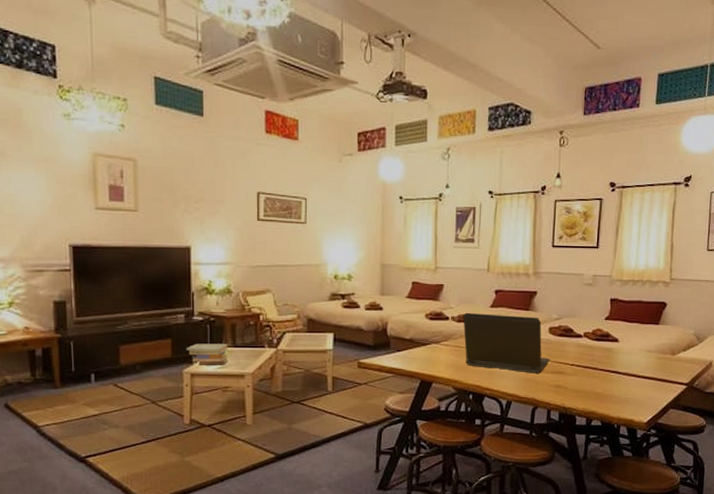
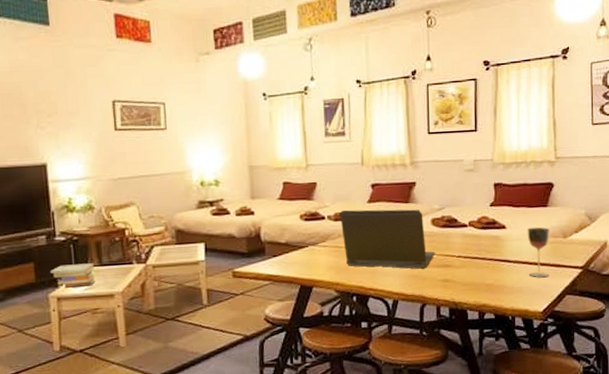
wineglass: none [636,342,659,391] -> present [527,227,550,278]

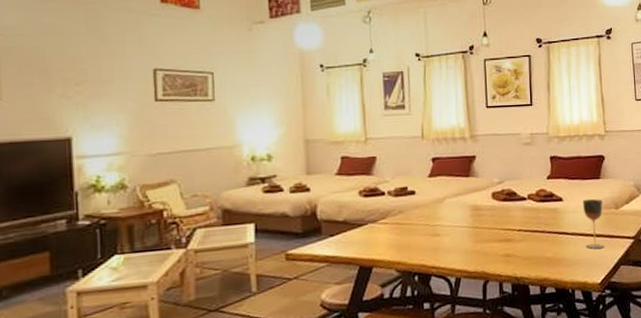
books: present [50,263,95,288] -> none [69,250,125,280]
laptop computer: present [339,209,435,269] -> none [400,183,497,245]

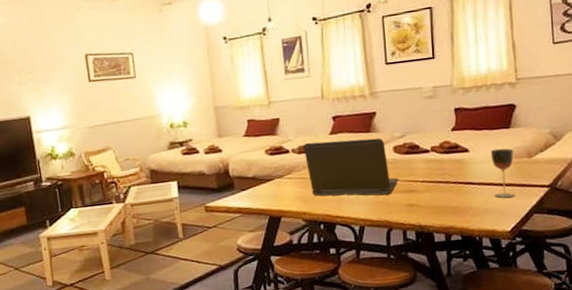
laptop computer: none [400,183,497,245] -> present [303,138,399,196]

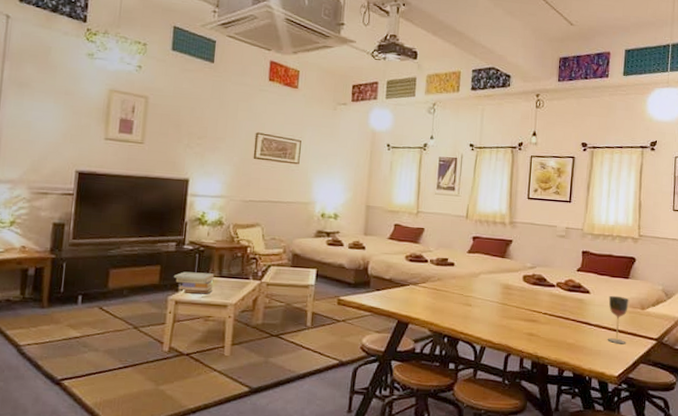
books: none [39,204,80,228] -> present [173,271,215,295]
laptop computer: present [303,138,399,196] -> none [441,256,524,320]

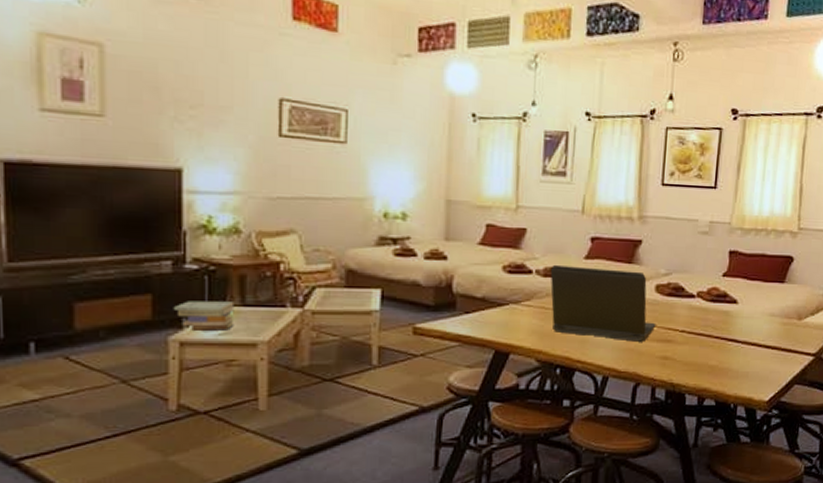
laptop computer: none [441,256,524,320] -> present [550,264,656,342]
wineglass: present [607,295,629,344] -> none [757,304,784,363]

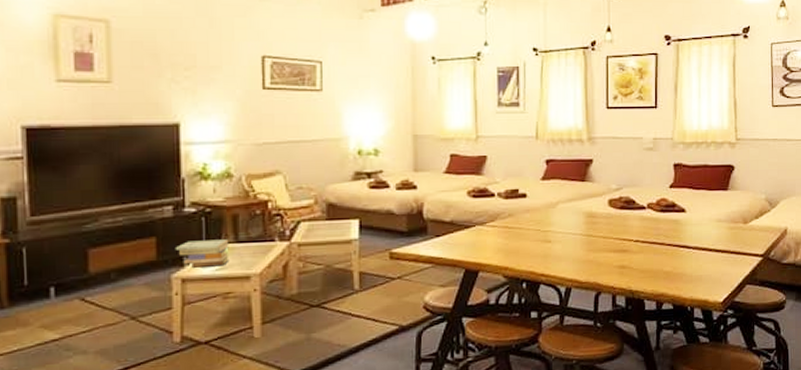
laptop computer: present [550,264,656,342] -> none [510,187,612,254]

